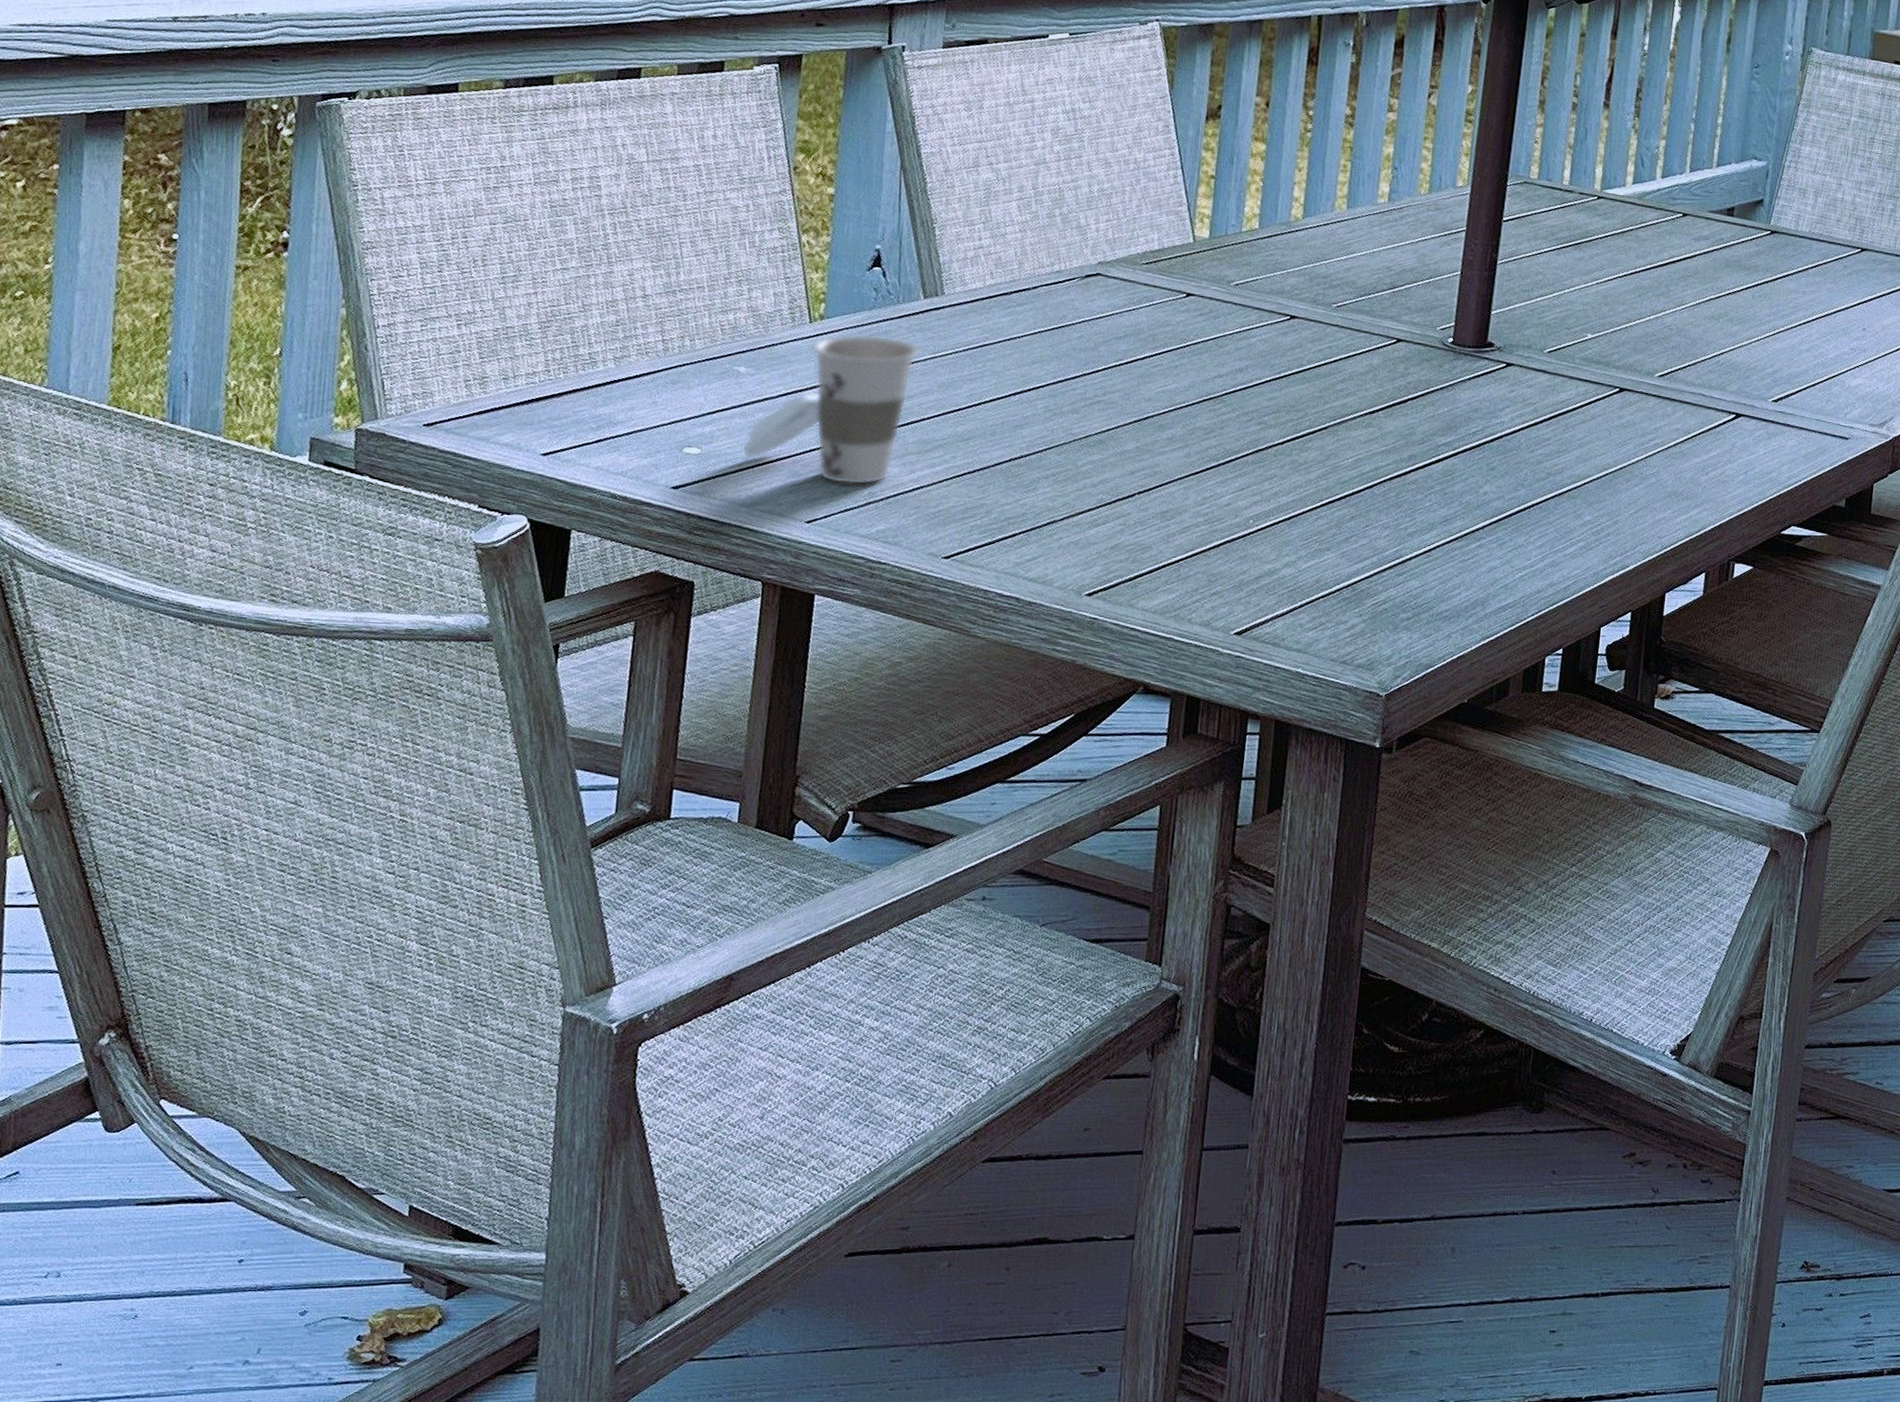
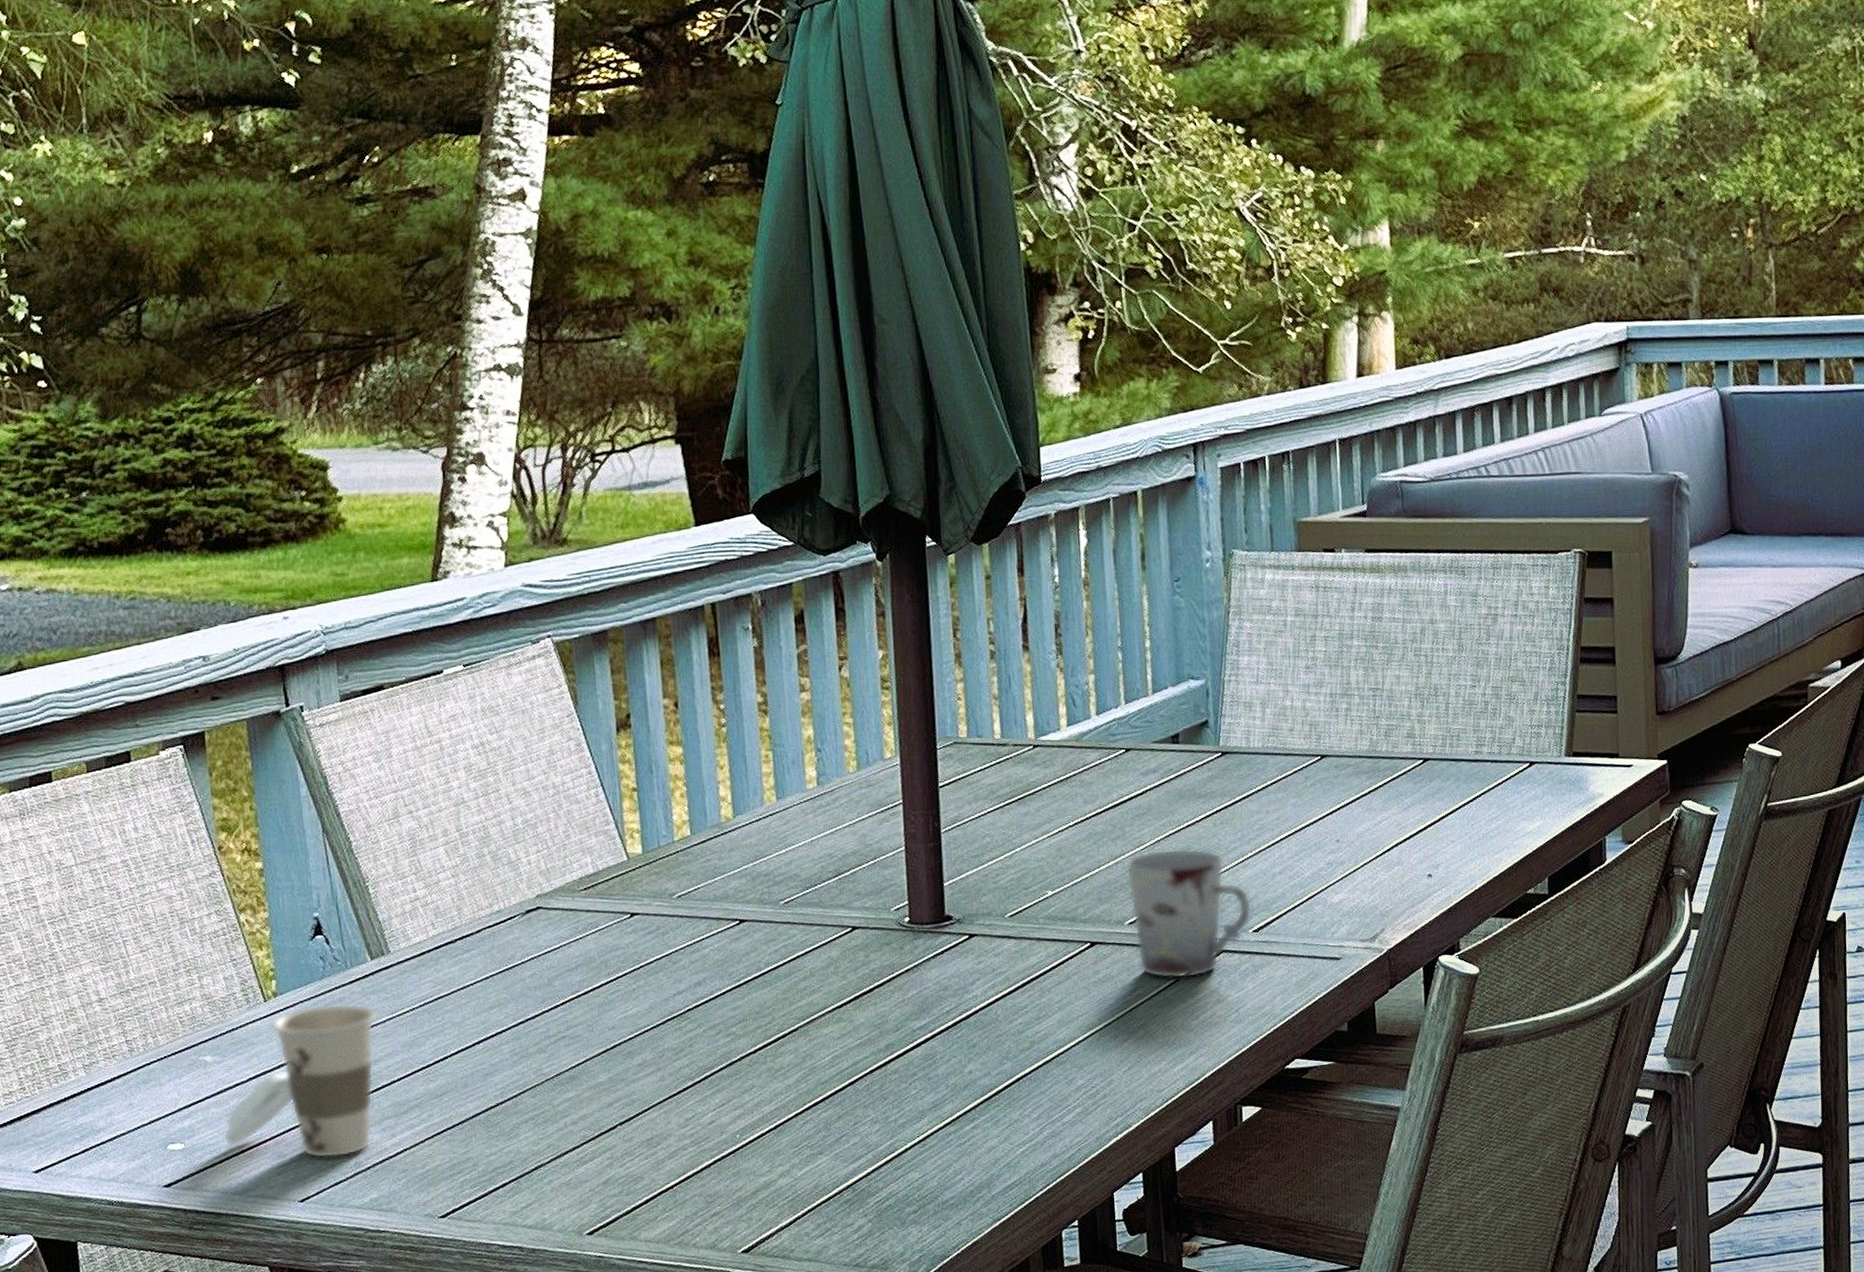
cup: none [1662,311,1776,436] -> present [1126,848,1252,979]

